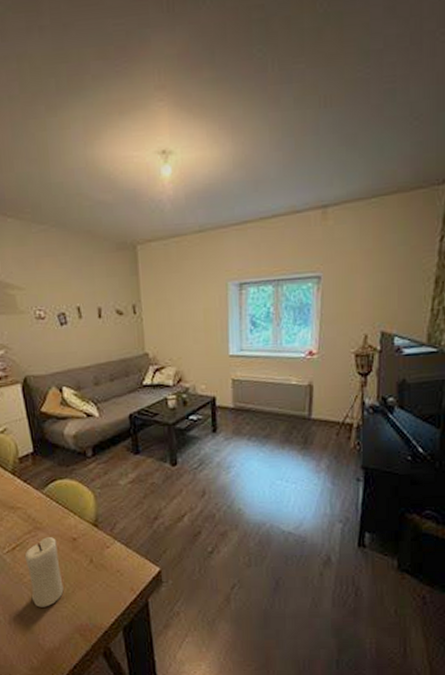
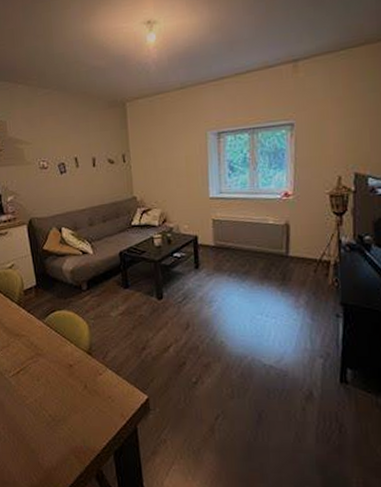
candle: present [24,537,64,607] -> none [27,363,61,428]

